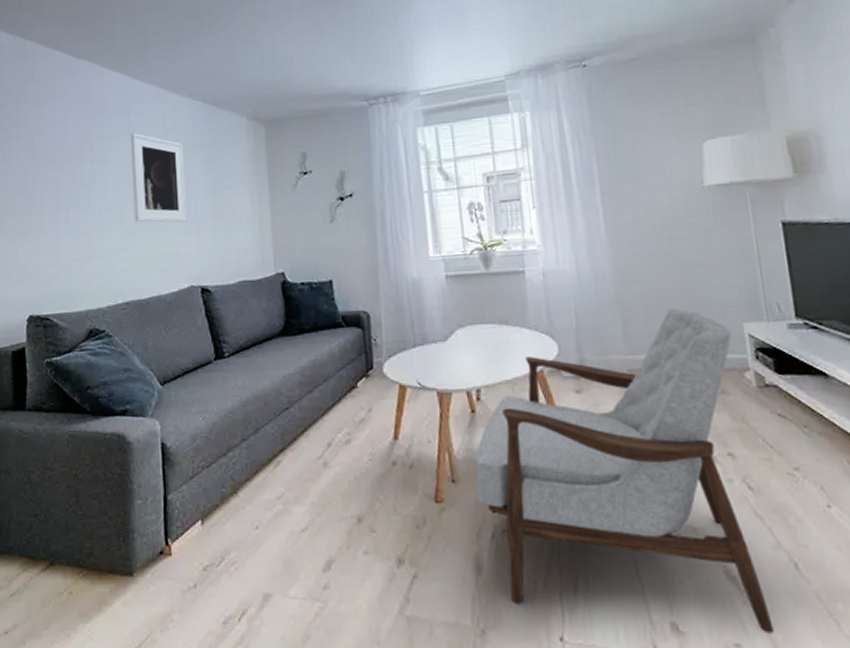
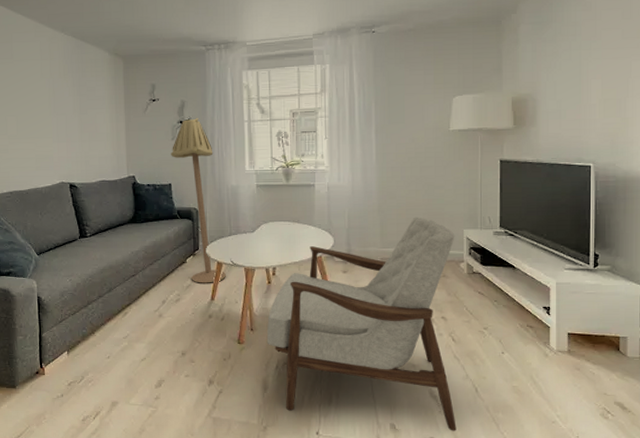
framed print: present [131,132,187,223] -> none [13,58,59,133]
floor lamp: none [330,192,412,416] -> present [171,118,226,283]

